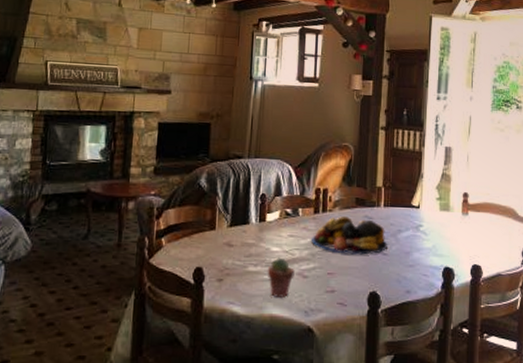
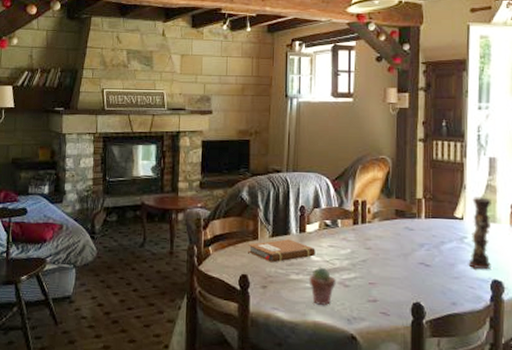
notebook: none [204,229,275,254] -> present [248,239,316,263]
fruit bowl: present [312,215,387,255] -> none [352,227,430,266]
candle holder: none [422,185,446,258] -> present [468,197,492,270]

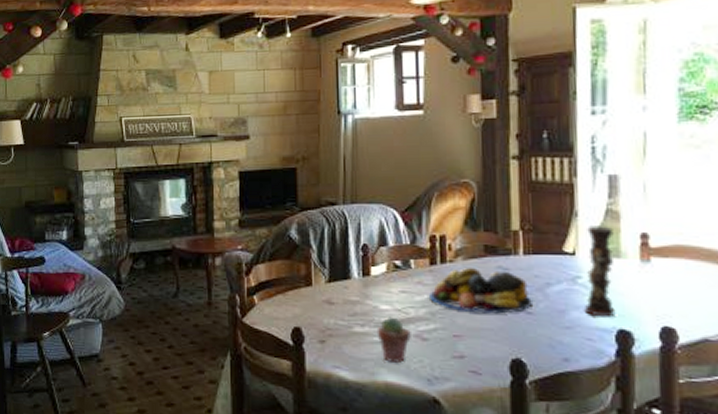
notebook: present [248,239,316,263] -> none [300,284,384,313]
fruit bowl: none [352,227,430,266] -> present [430,267,532,314]

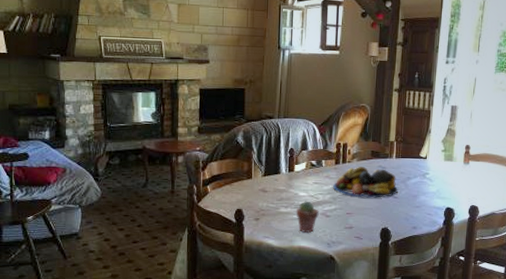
candle holder: present [583,226,616,317] -> none [428,139,451,200]

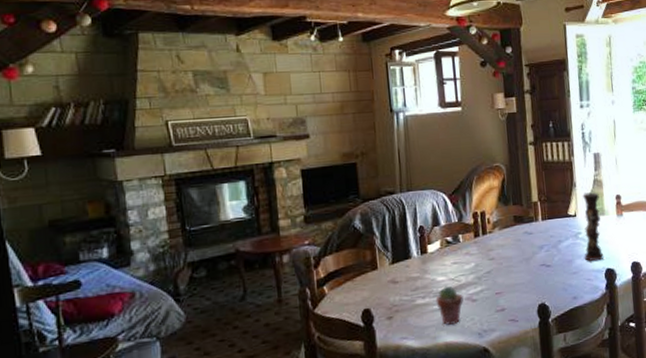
fruit bowl: present [333,166,398,198] -> none [476,235,550,272]
candle holder: none [428,139,451,200] -> present [582,192,604,262]

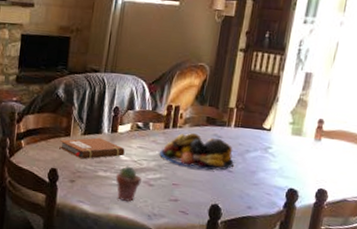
notebook: none [367,263,440,291] -> present [59,137,125,159]
fruit bowl: none [476,235,550,272] -> present [160,132,234,171]
candle holder: present [582,192,604,262] -> none [268,110,301,179]

